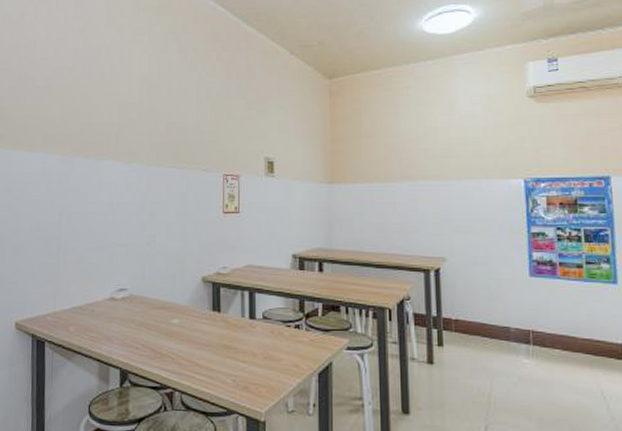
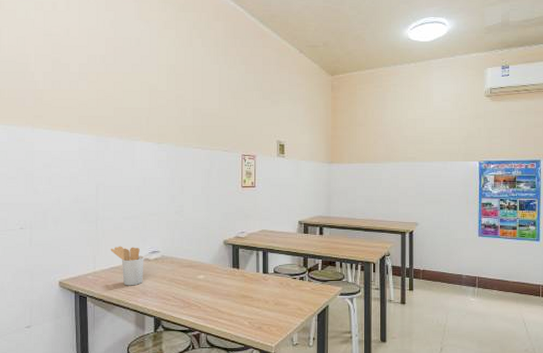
utensil holder: none [72,282,110,330] -> present [110,246,144,286]

